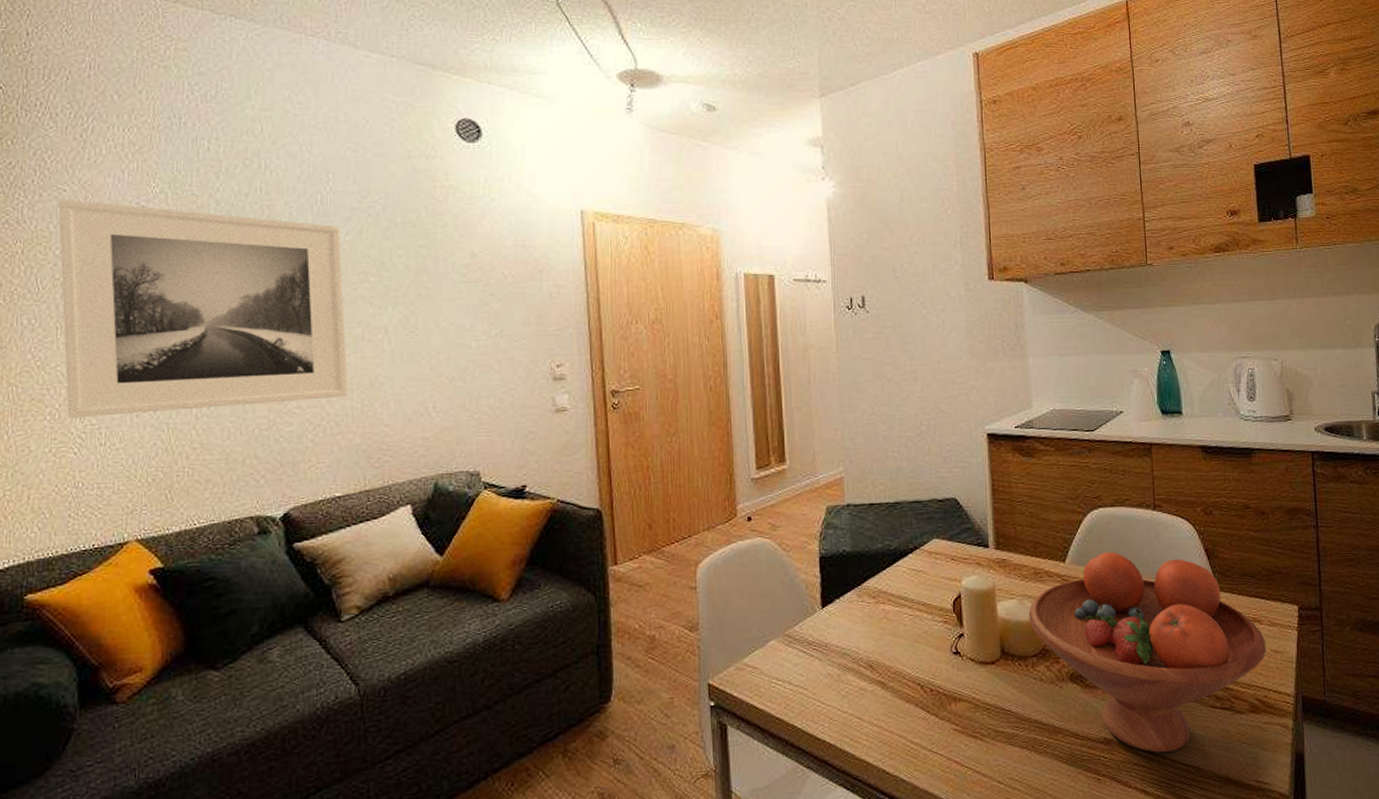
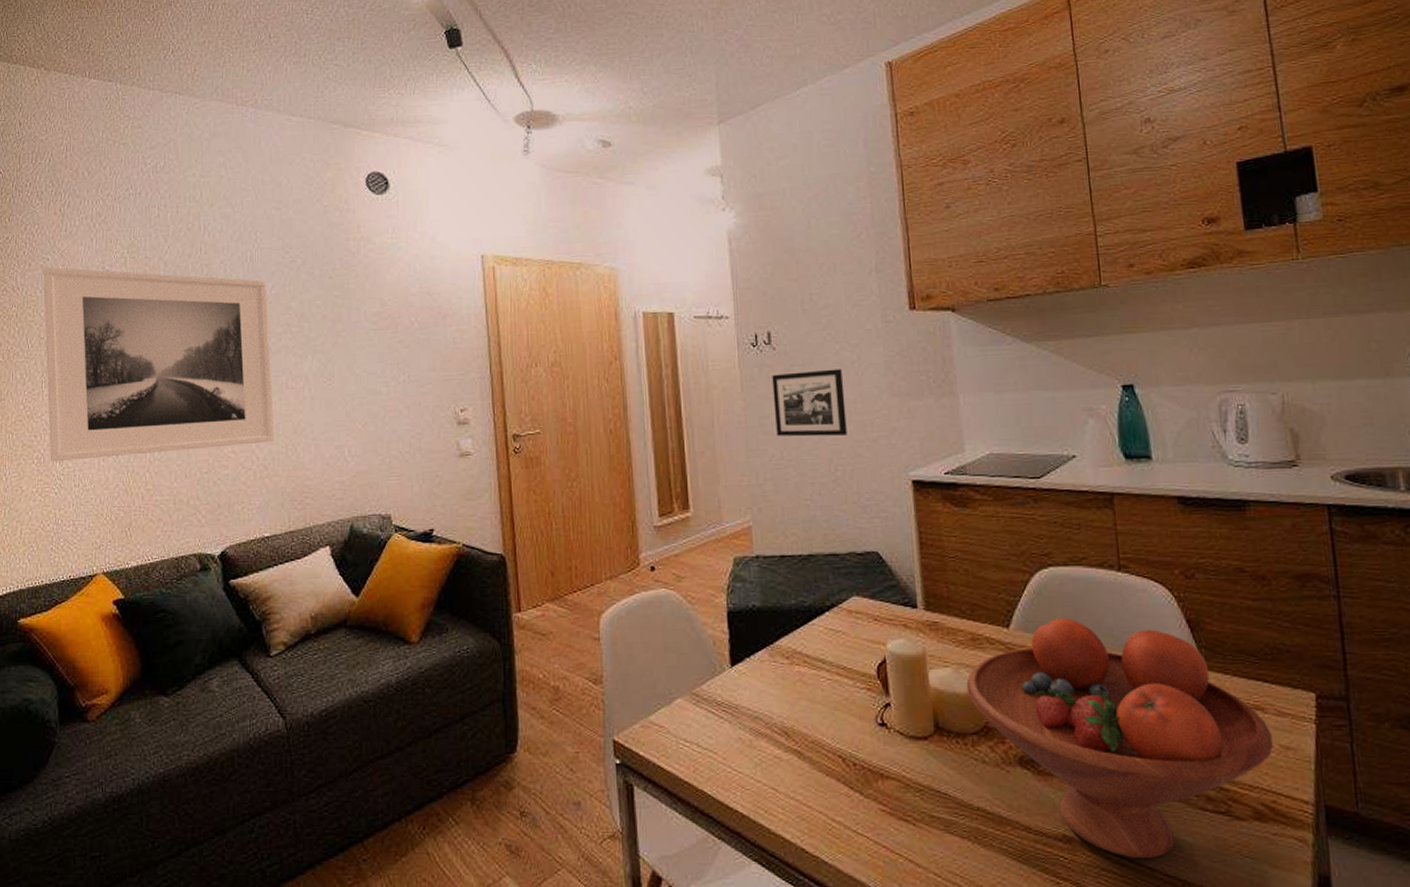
picture frame: none [865,332,932,394] -> present [772,369,847,437]

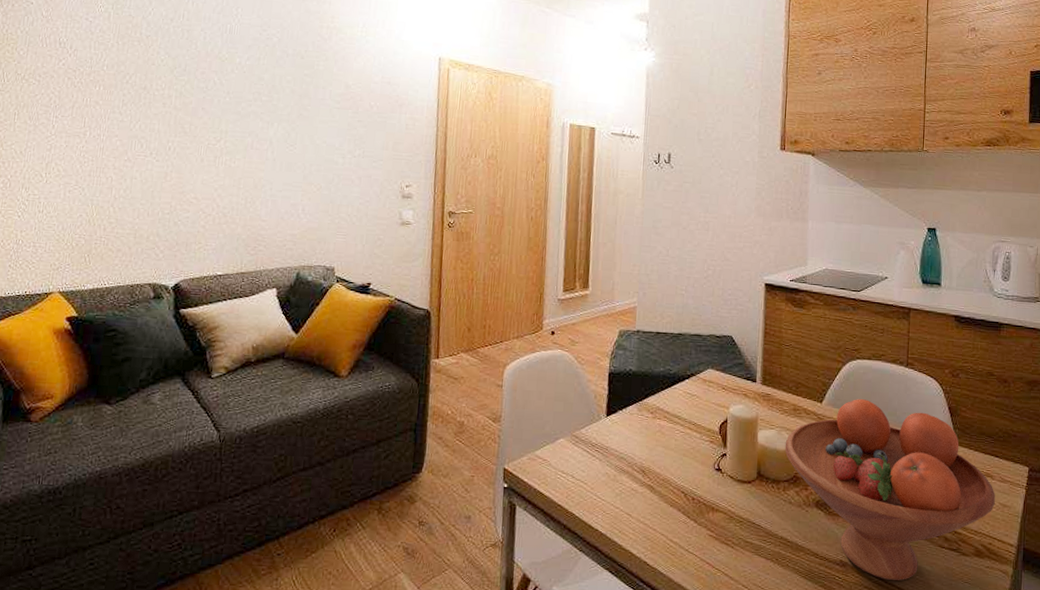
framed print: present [43,266,275,462] -> none [16,9,243,194]
picture frame: present [772,369,847,437] -> none [665,188,723,243]

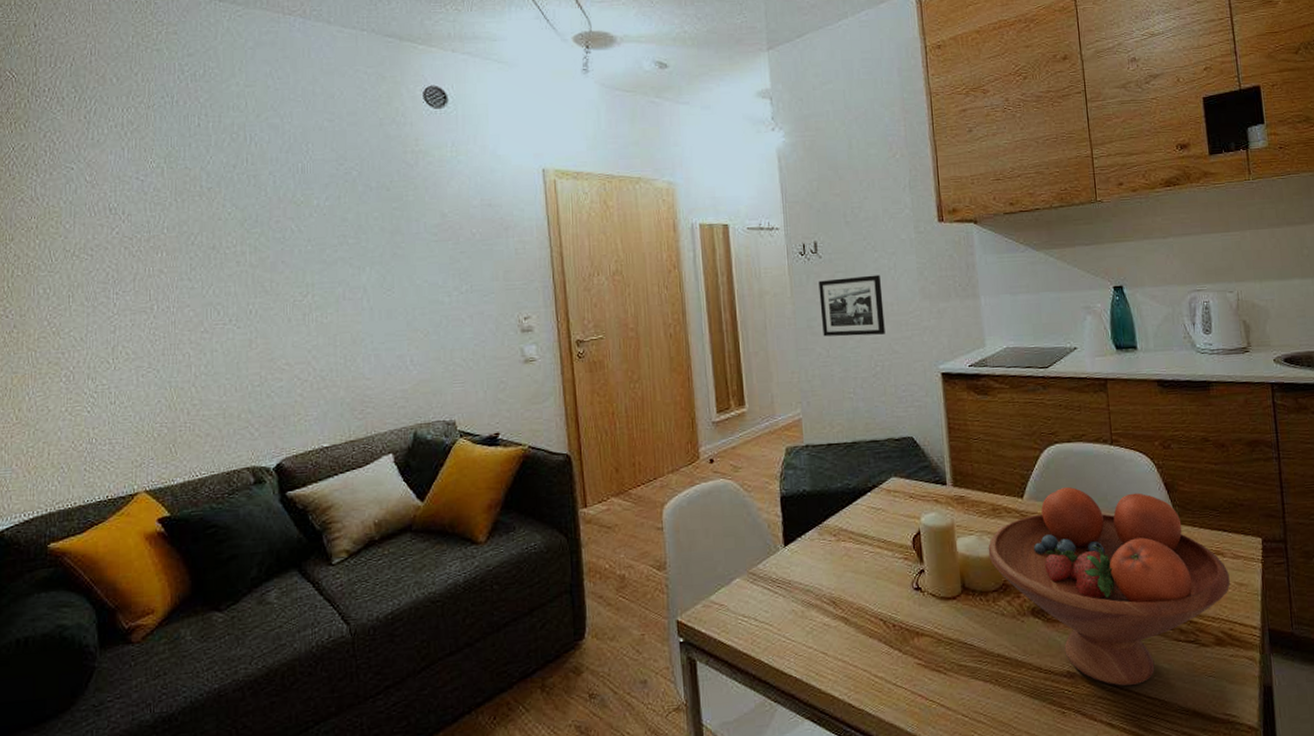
picture frame: none [665,188,723,243] -> present [818,275,885,337]

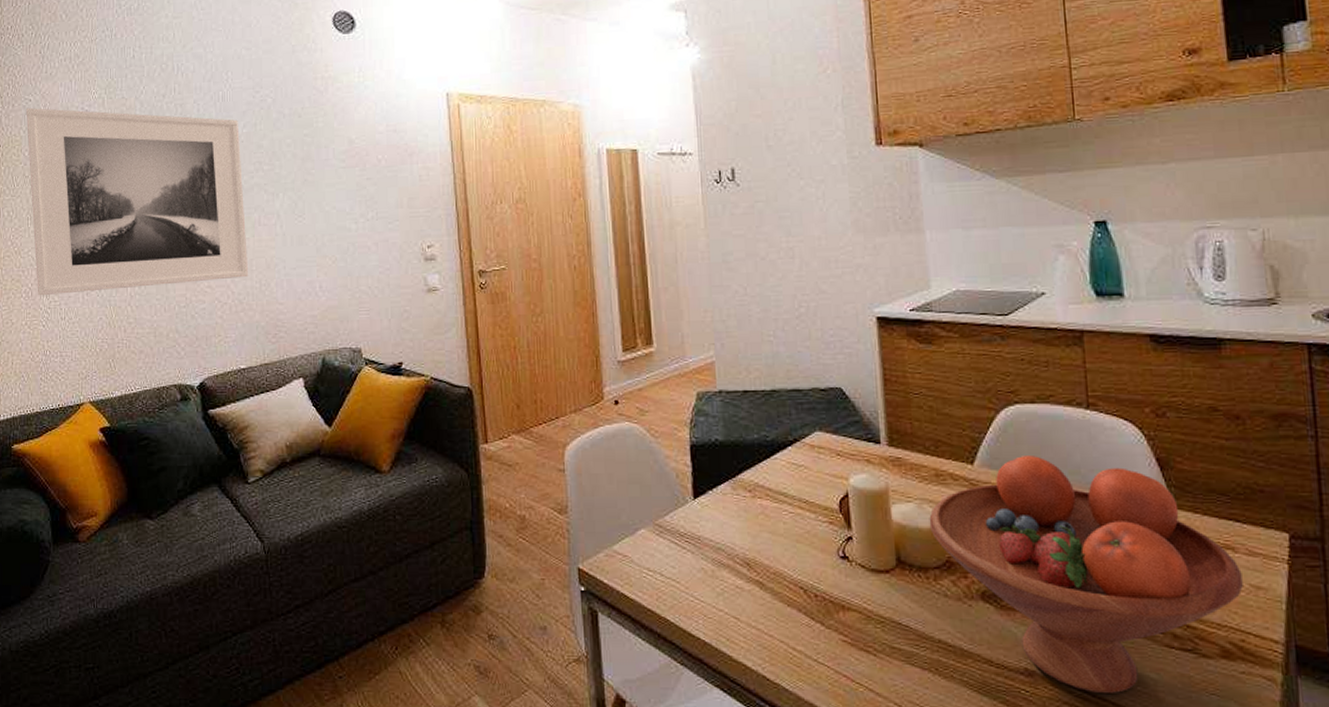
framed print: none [66,176,332,380] -> present [25,107,249,296]
picture frame: present [818,275,885,337] -> none [736,205,811,273]

